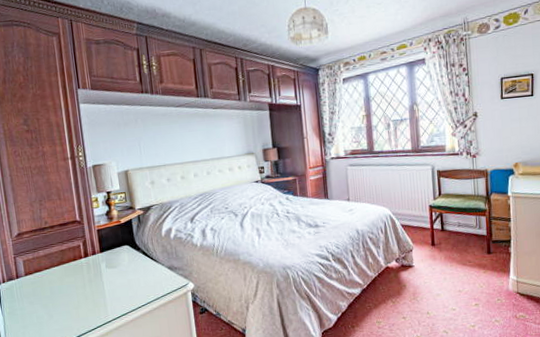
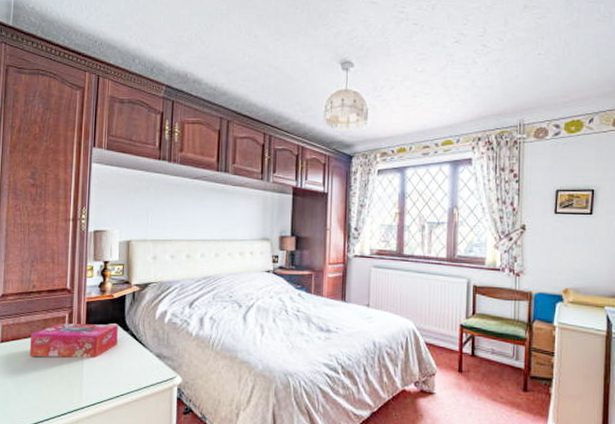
tissue box: none [50,246,132,284] -> present [29,323,118,358]

